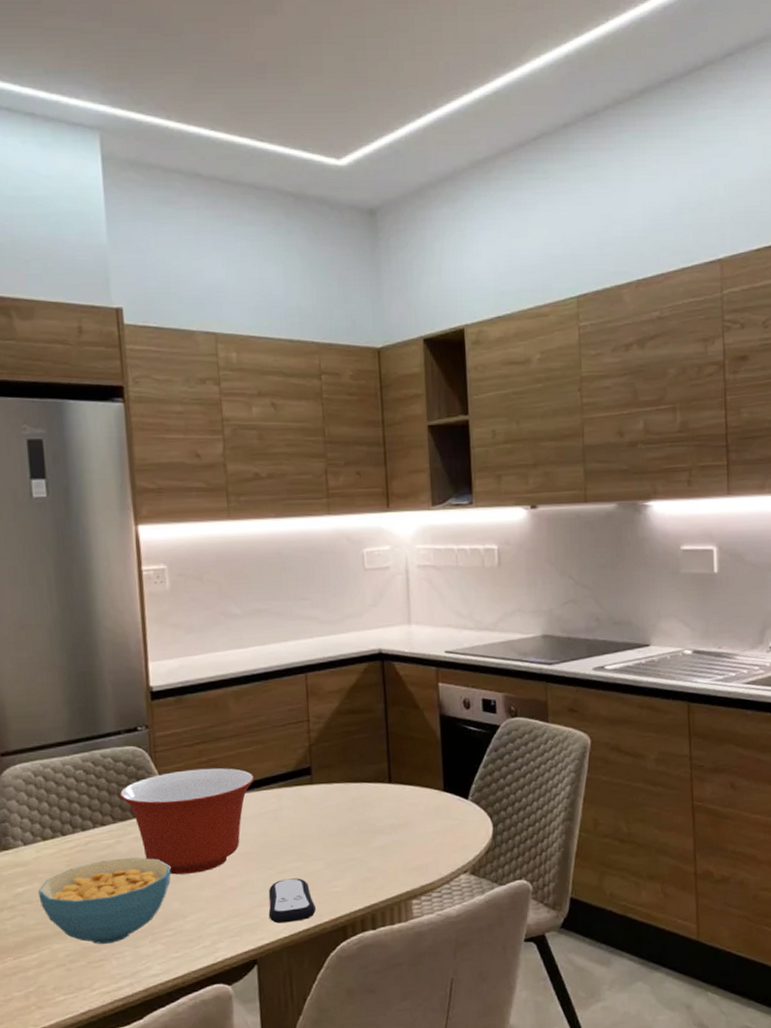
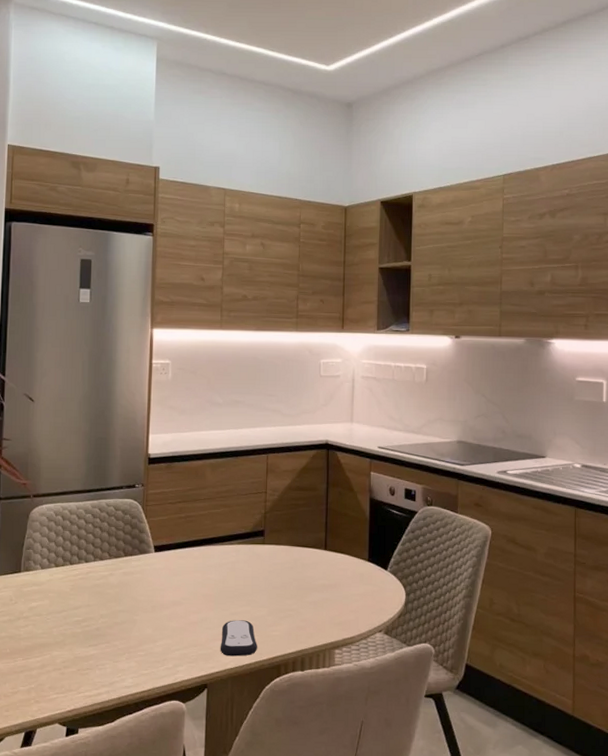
cereal bowl: present [38,857,171,944] -> none [47,588,149,656]
mixing bowl: present [119,767,254,875] -> none [116,522,219,607]

